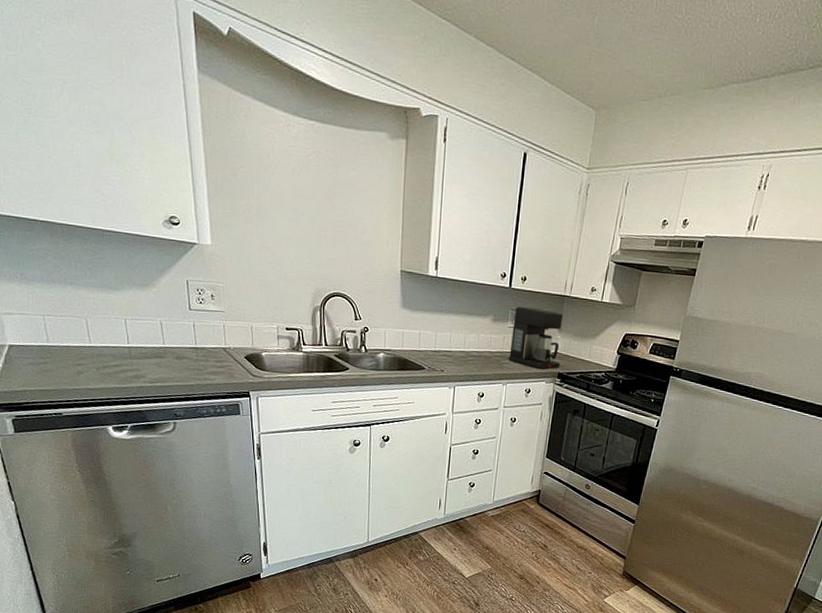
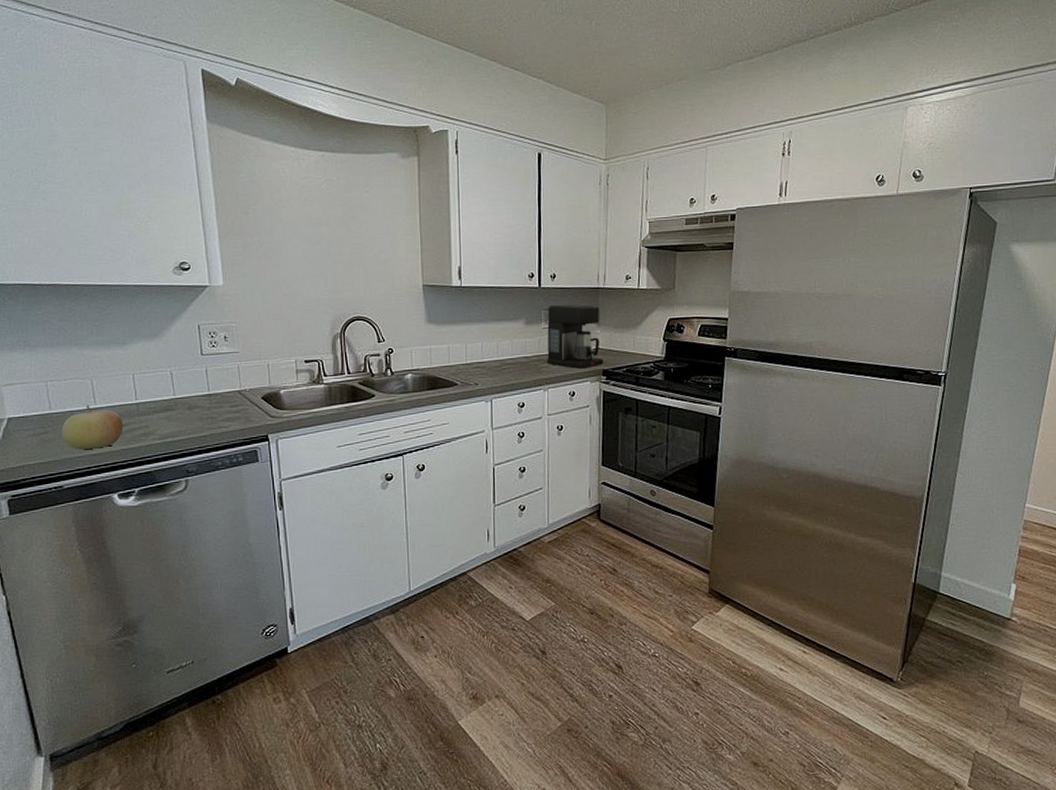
fruit: none [59,342,117,385] -> present [62,405,124,450]

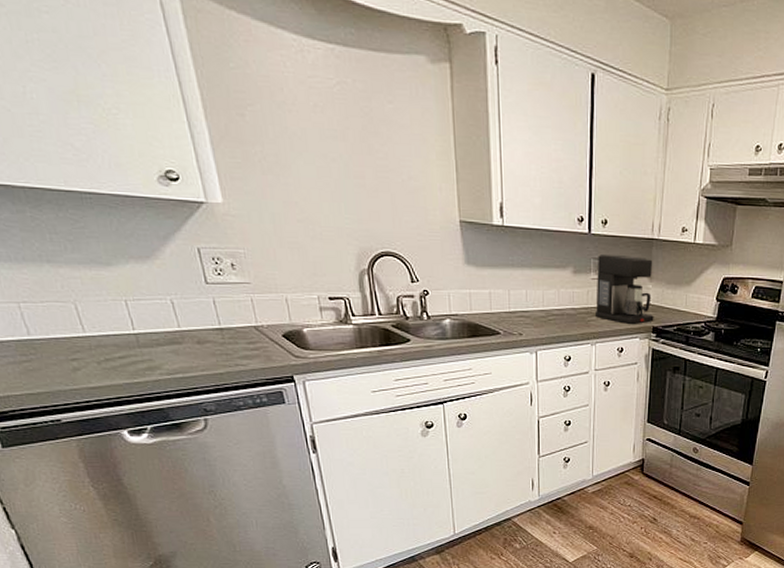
fruit: present [62,405,124,450] -> none [47,332,124,382]

